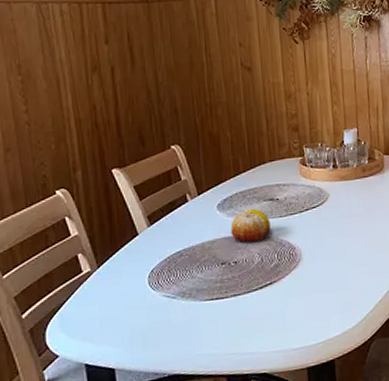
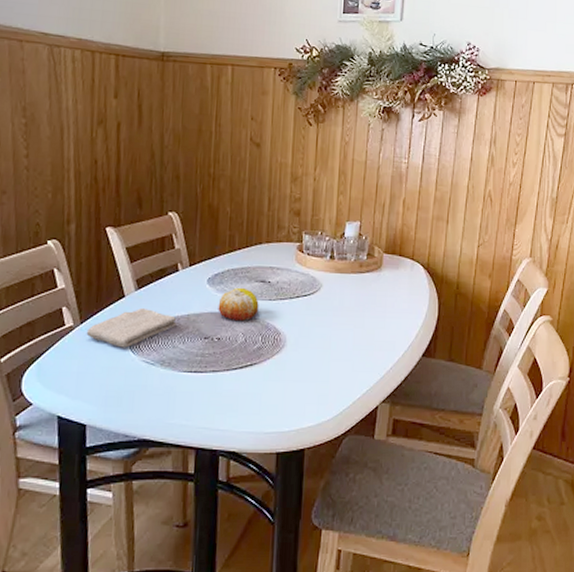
washcloth: none [104,243,193,286] -> present [86,308,177,348]

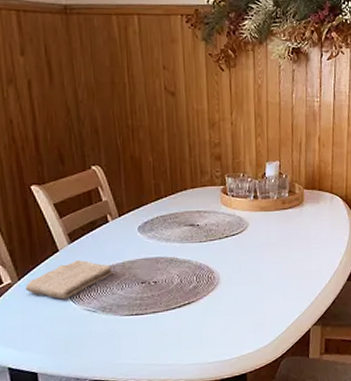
fruit: present [218,287,259,321] -> none [151,232,191,264]

